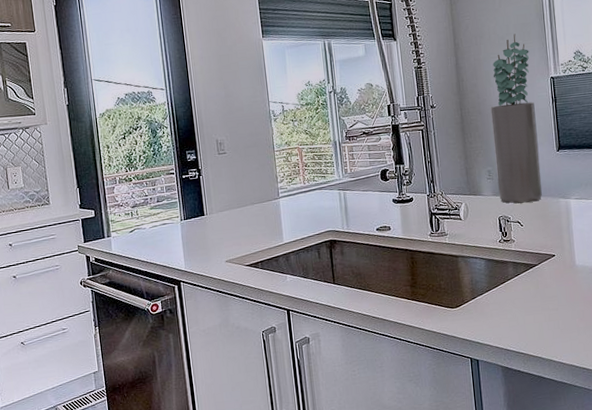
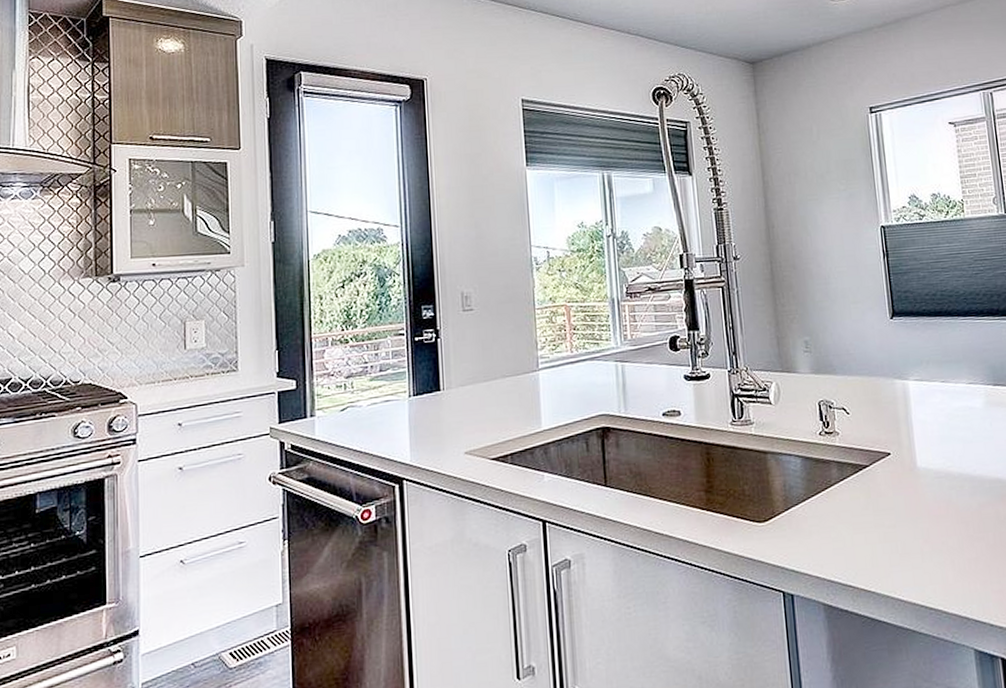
vase: present [490,34,543,204] -> none [807,172,874,385]

